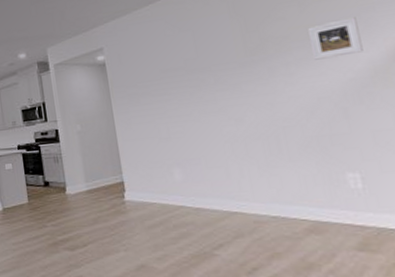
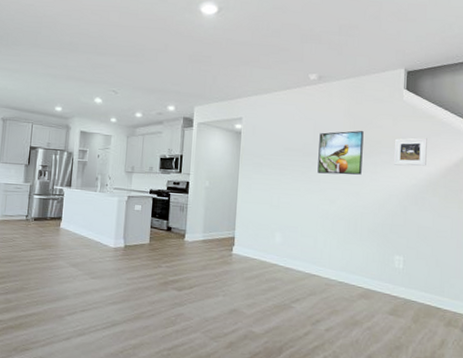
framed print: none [202,29,271,90] -> present [317,130,364,175]

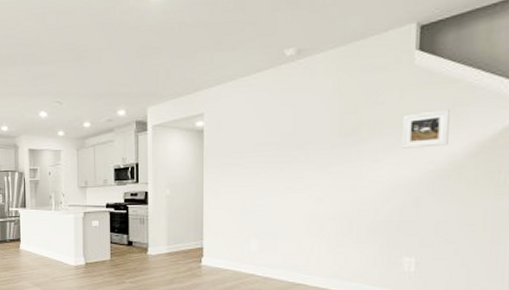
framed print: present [317,130,364,175] -> none [299,111,360,168]

